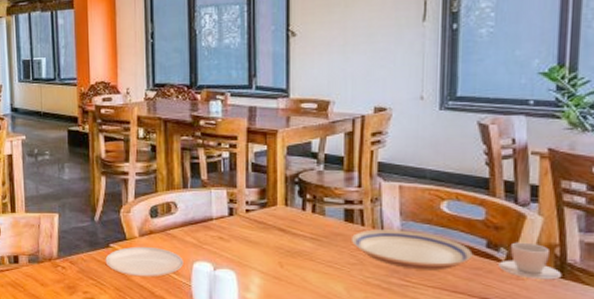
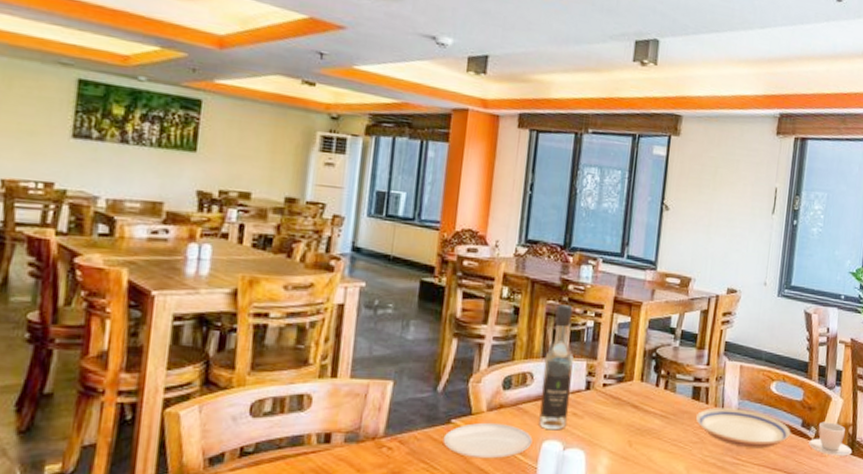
bottle: none [185,139,215,253] -> present [538,304,574,431]

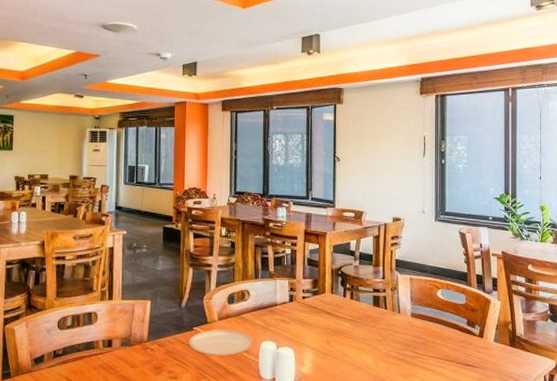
bottle: present [538,304,574,431] -> none [256,238,279,334]
plate: present [696,407,791,448] -> none [378,312,459,344]
teacup: present [809,422,853,456] -> none [475,321,514,349]

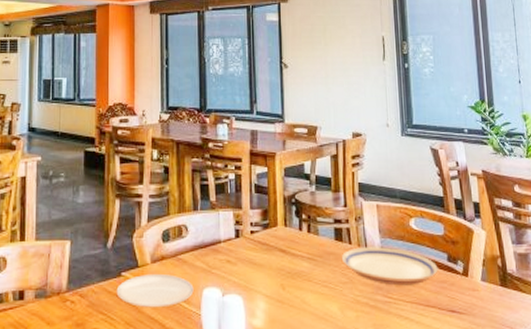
plate: none [378,312,459,344] -> present [342,247,438,286]

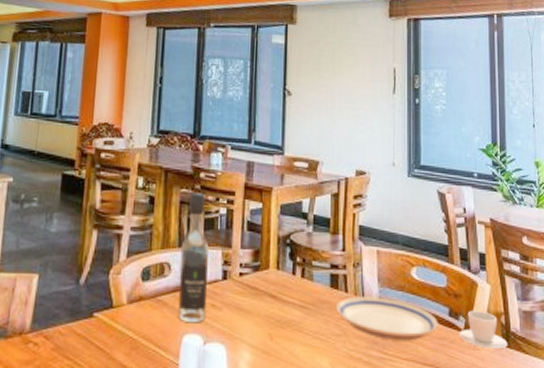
plate: present [116,273,194,308] -> none [86,315,173,355]
bottle: none [196,161,223,278] -> present [177,193,209,324]
teacup: none [458,255,506,290] -> present [459,310,508,349]

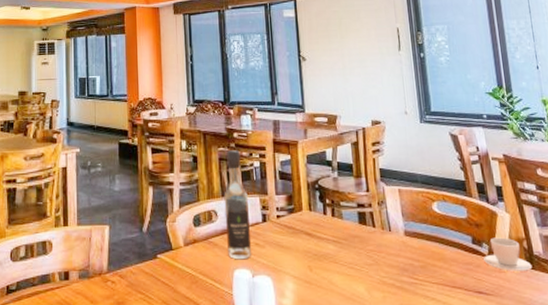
plate: present [337,296,438,341] -> none [367,230,463,267]

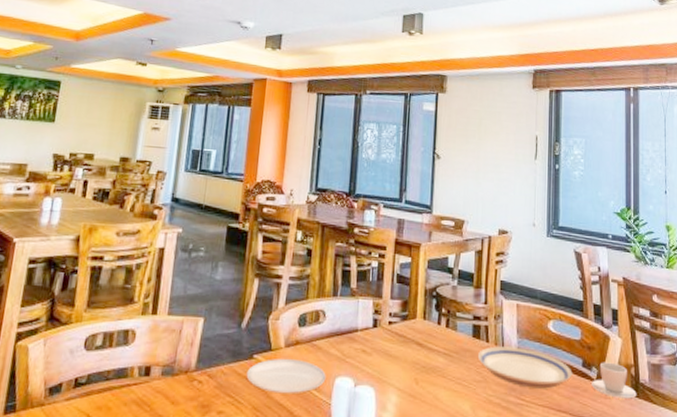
plate: none [153,256,225,288] -> present [246,358,326,394]
bottle: present [224,150,252,260] -> none [331,246,361,367]
plate: none [367,230,463,267] -> present [478,346,573,389]

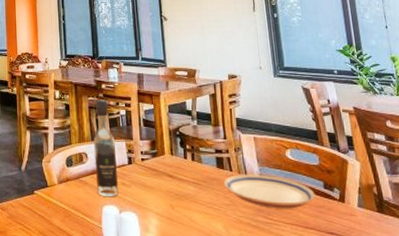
plate: present [246,358,326,394] -> none [30,192,95,221]
bottle: none [331,246,361,367] -> present [93,100,119,197]
teacup: present [591,362,637,399] -> none [335,183,383,215]

